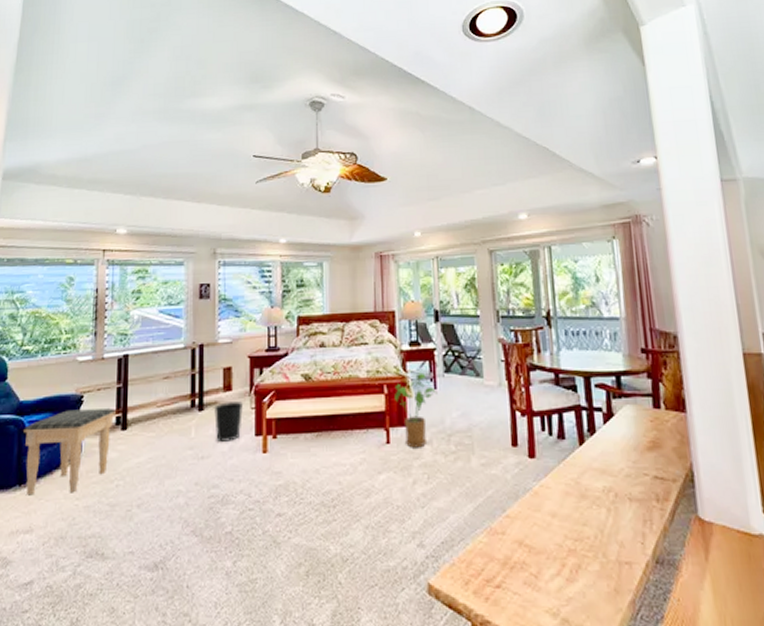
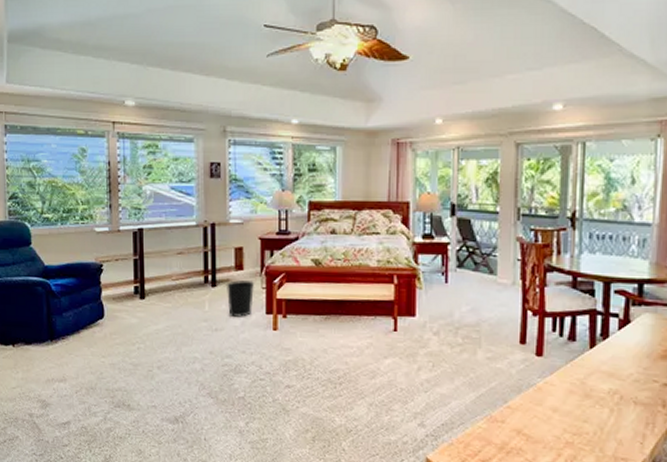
footstool: present [23,409,116,496] -> none [50,277,134,351]
house plant: present [395,372,438,448] -> none [404,265,448,338]

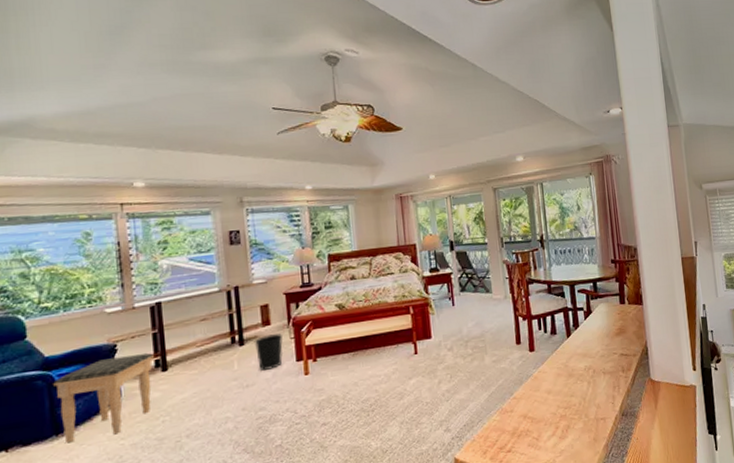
footstool: none [50,277,134,351] -> present [53,353,154,444]

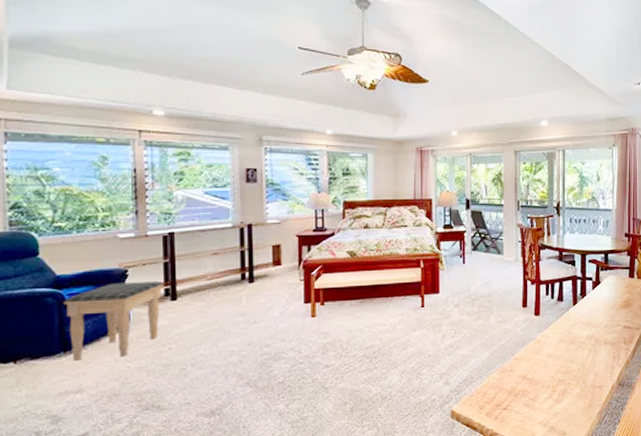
wastebasket: present [255,333,283,371] -> none [265,274,293,309]

